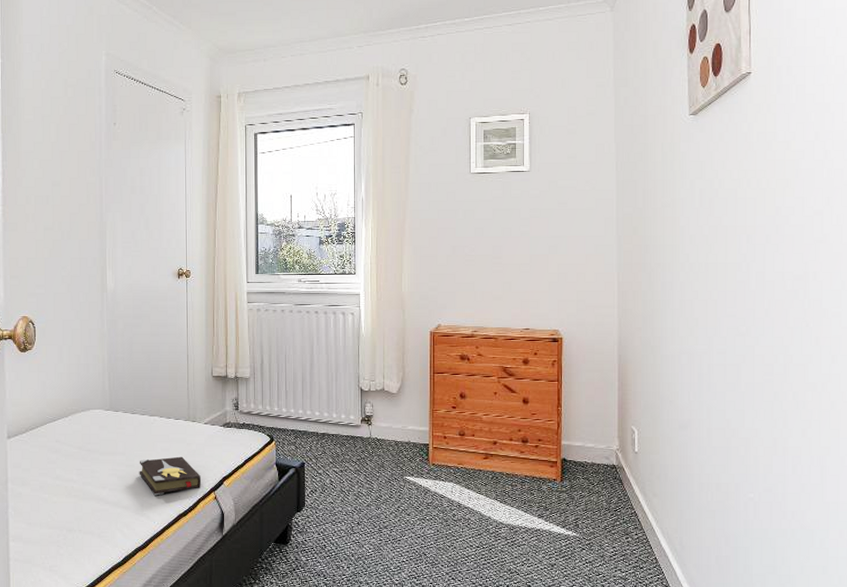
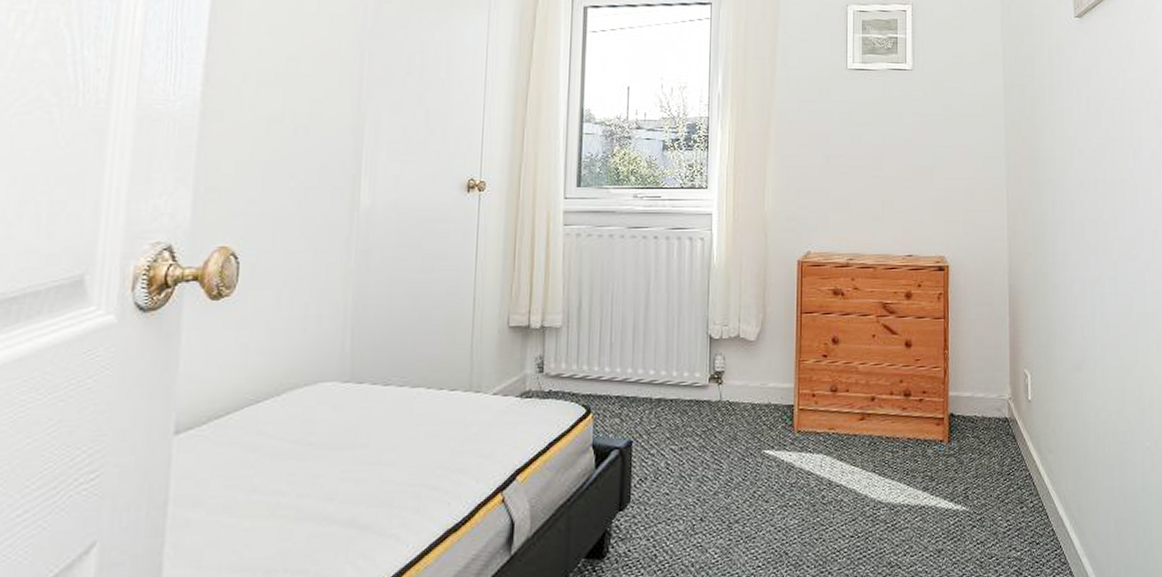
hardback book: present [139,456,202,496] -> none [388,444,484,505]

